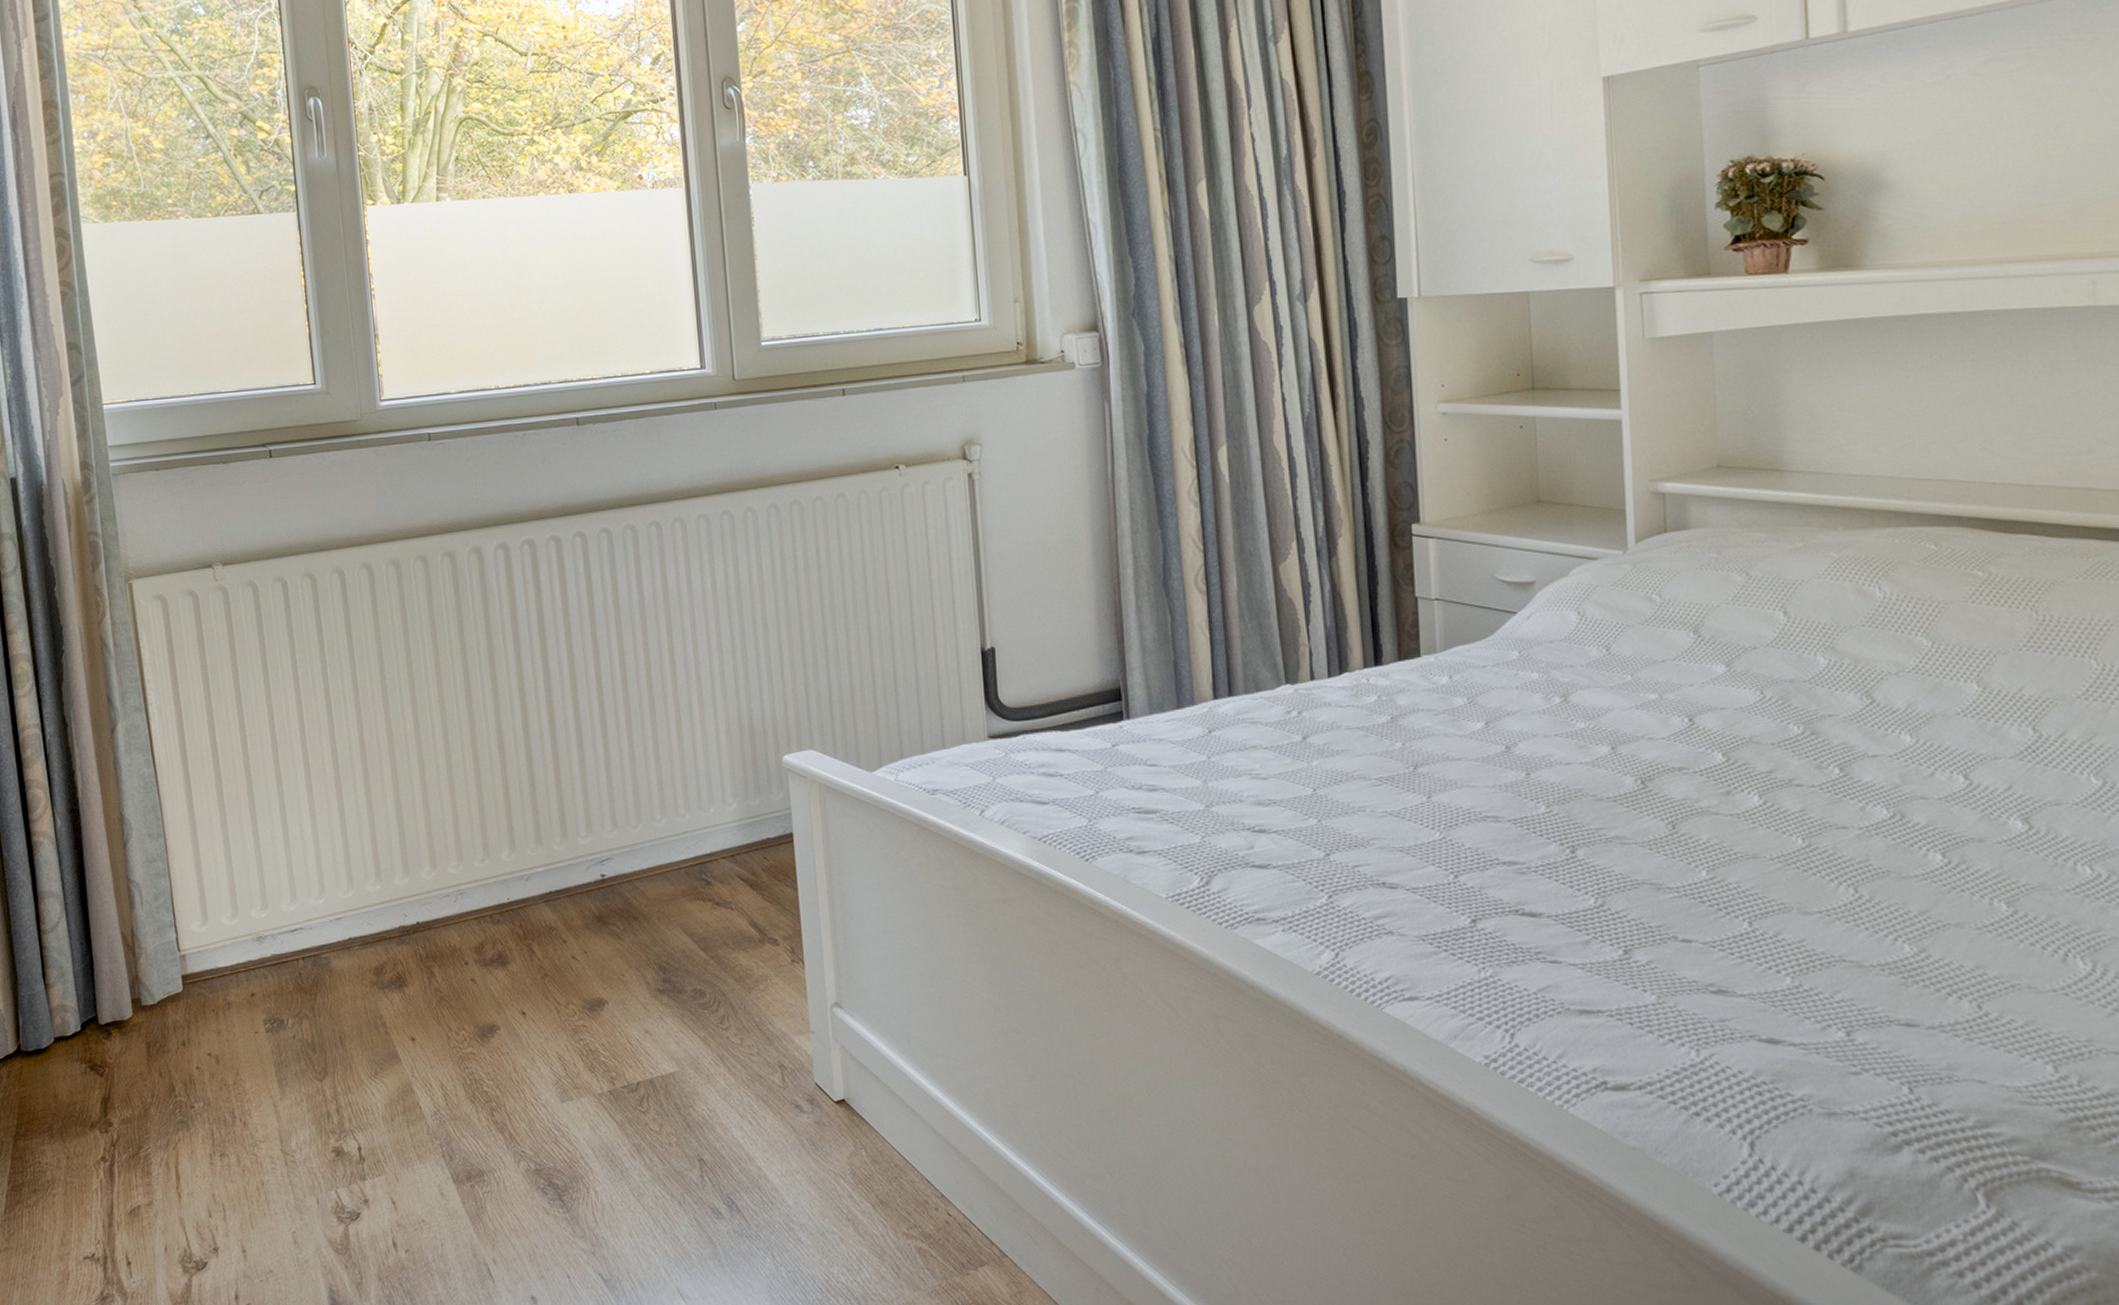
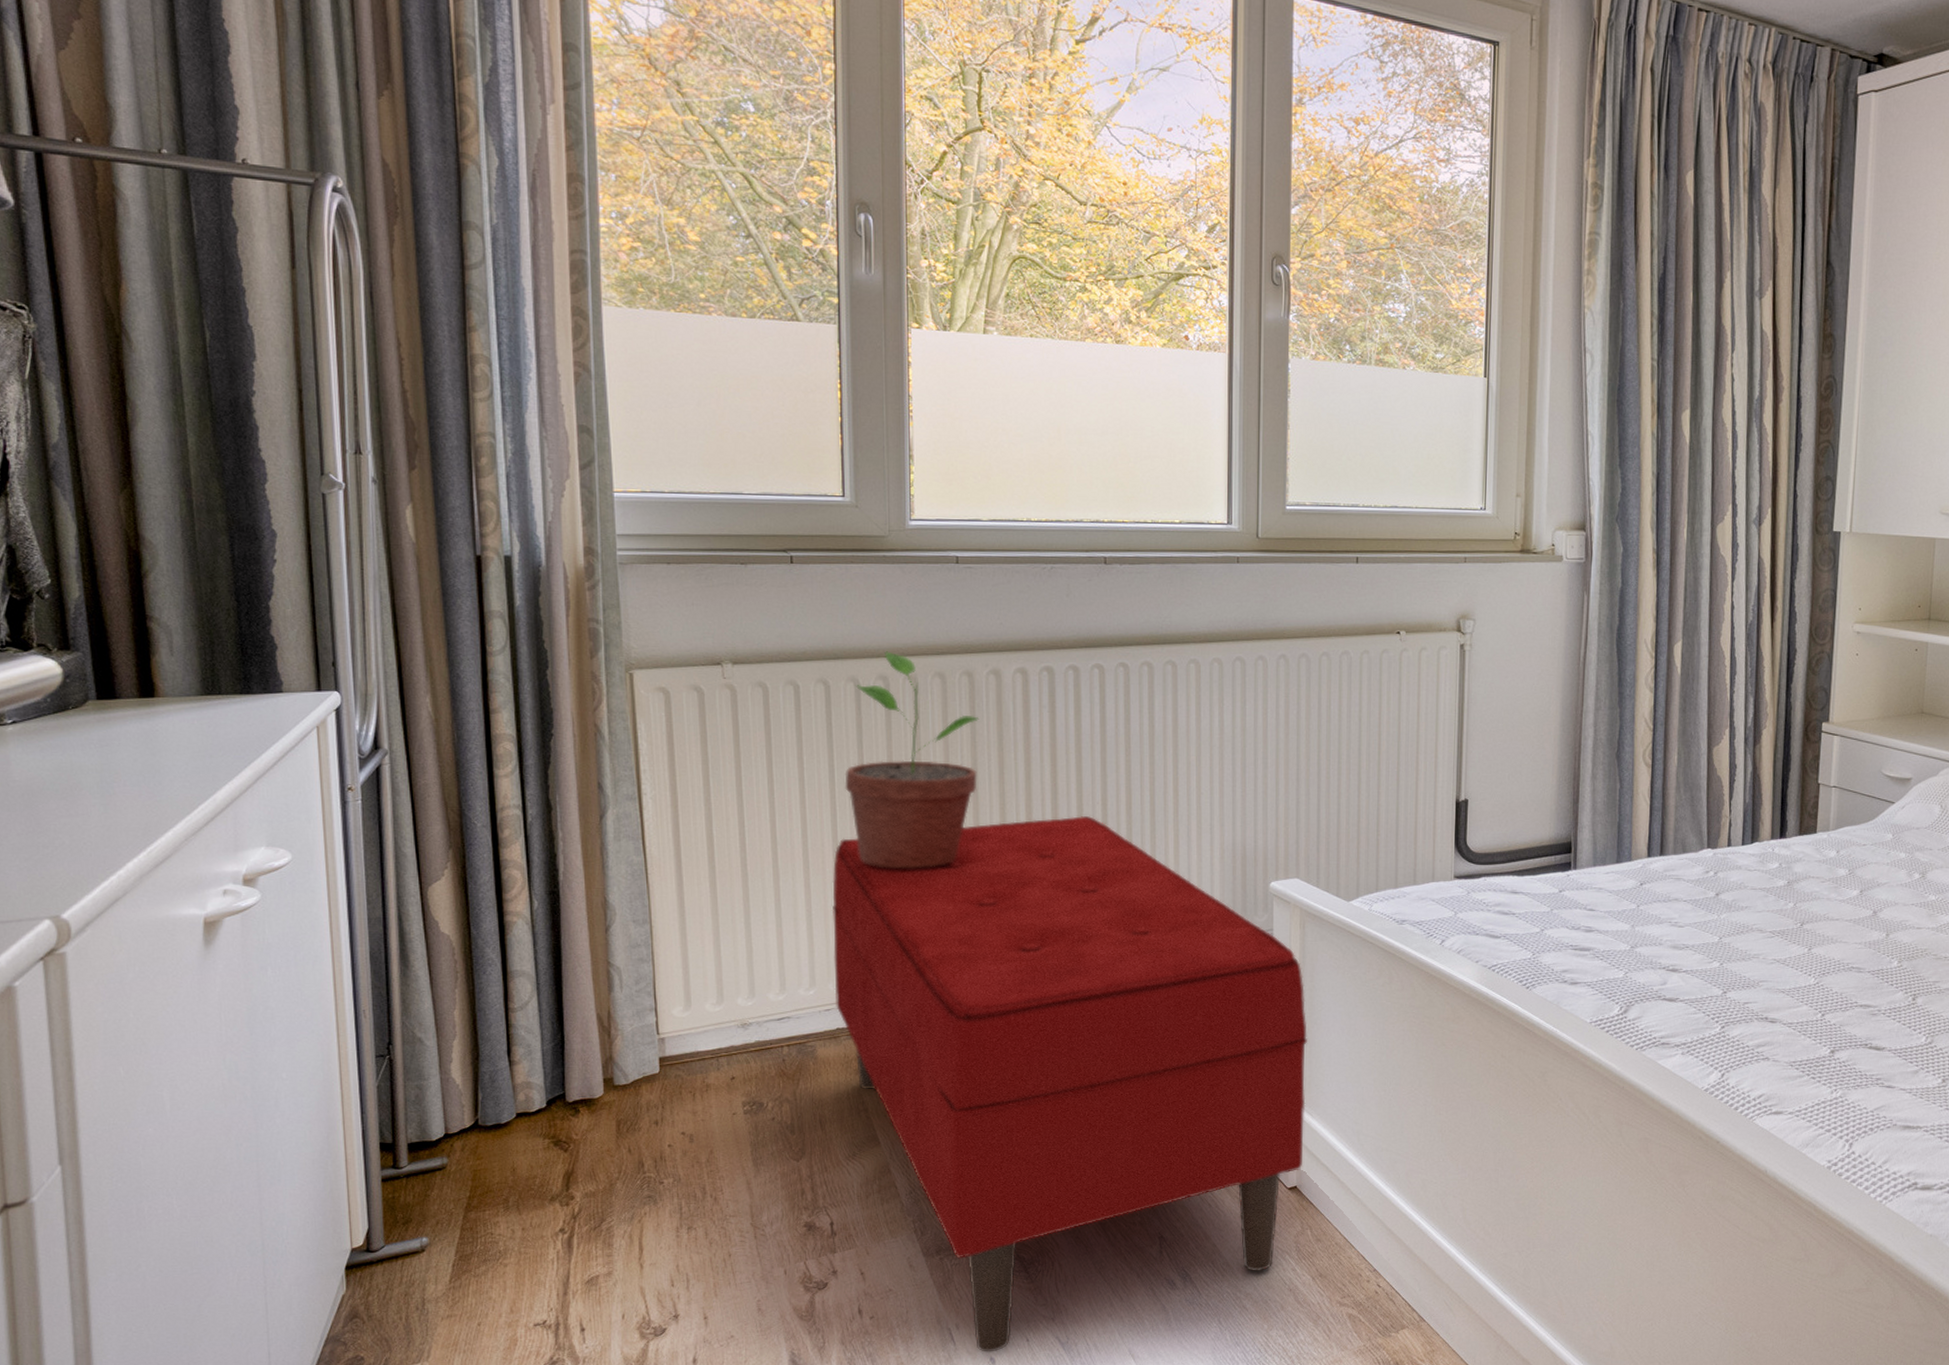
bench: none [333,696,849,1290] -> present [832,816,1308,1352]
potted plant: none [338,538,468,765] -> present [845,651,980,868]

